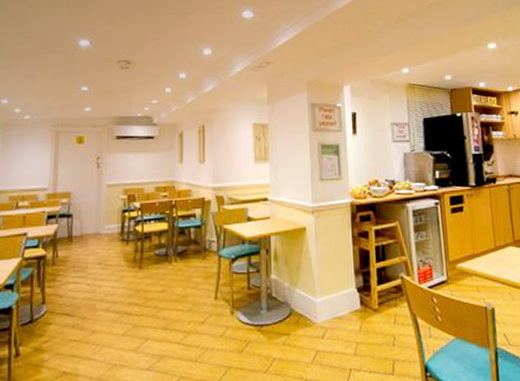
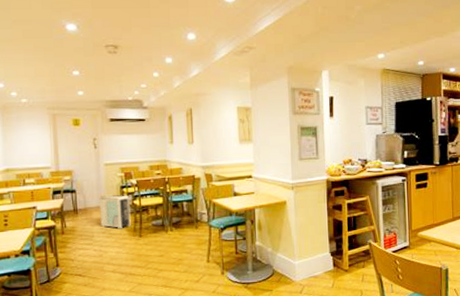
air purifier: none [96,219,131,260] -> present [99,194,131,229]

